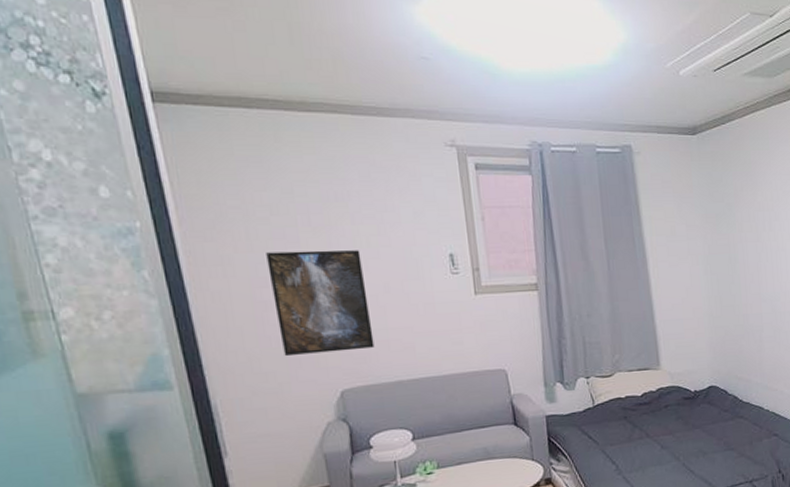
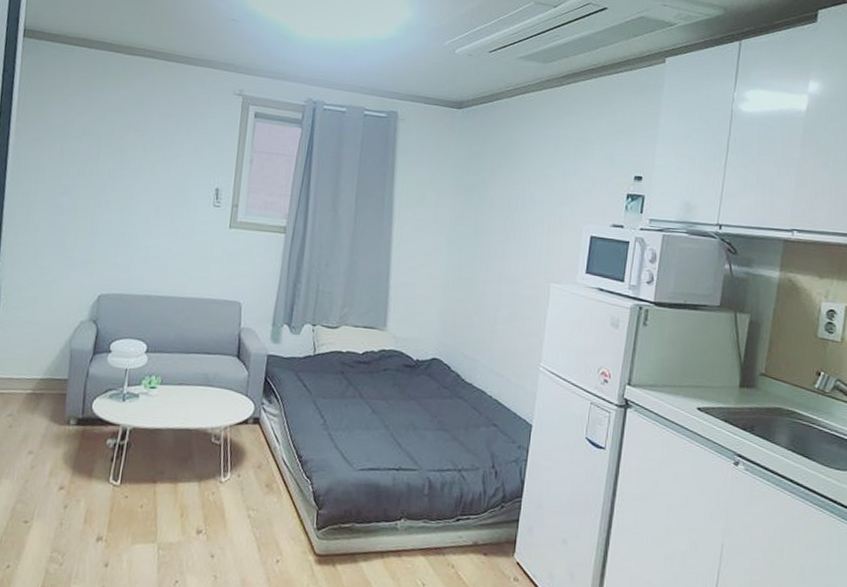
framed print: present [266,250,375,357] -> none [62,165,144,261]

